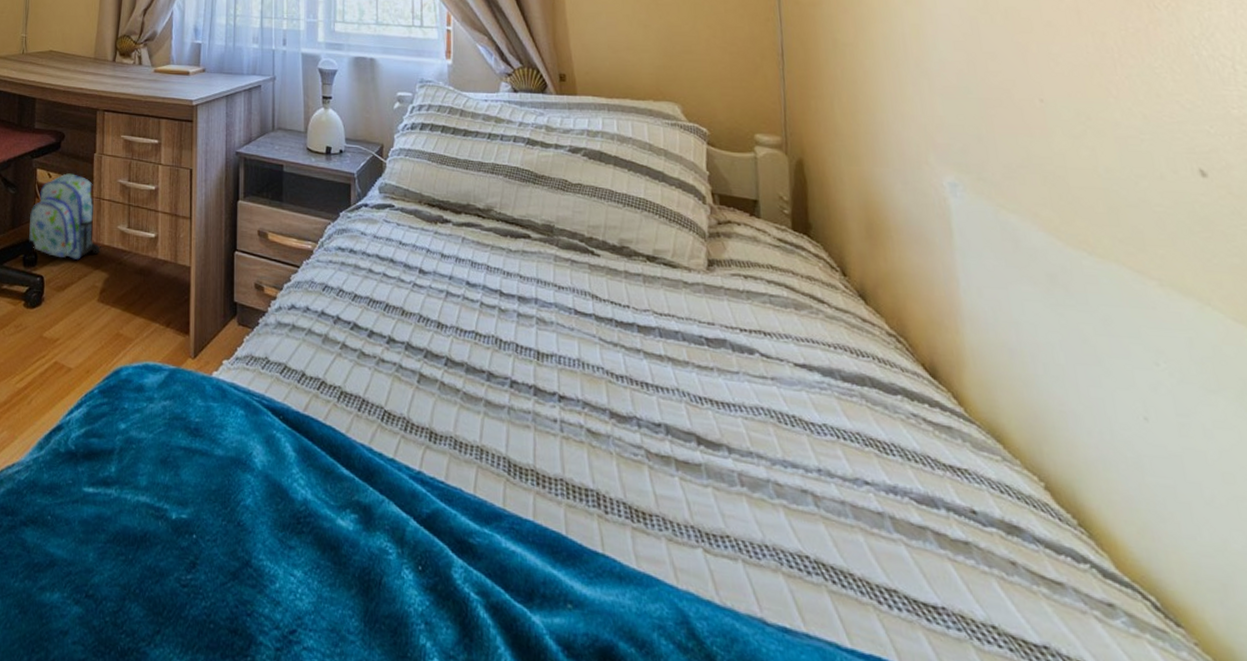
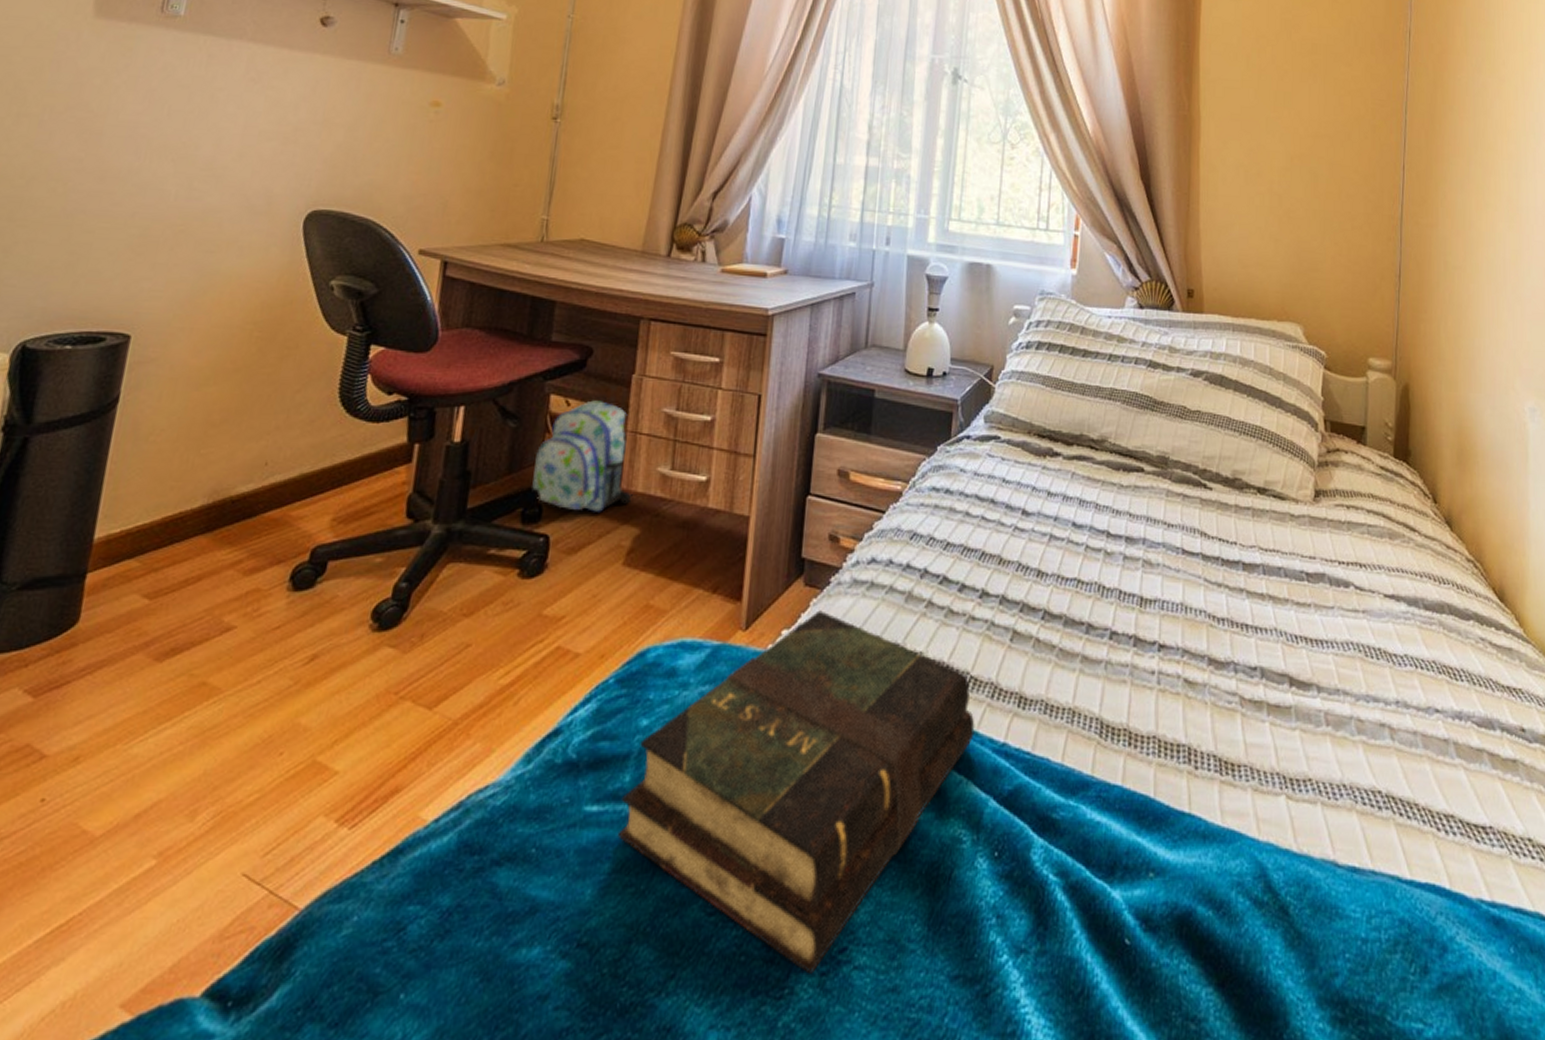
book: none [109,346,392,648] -> present [617,610,975,974]

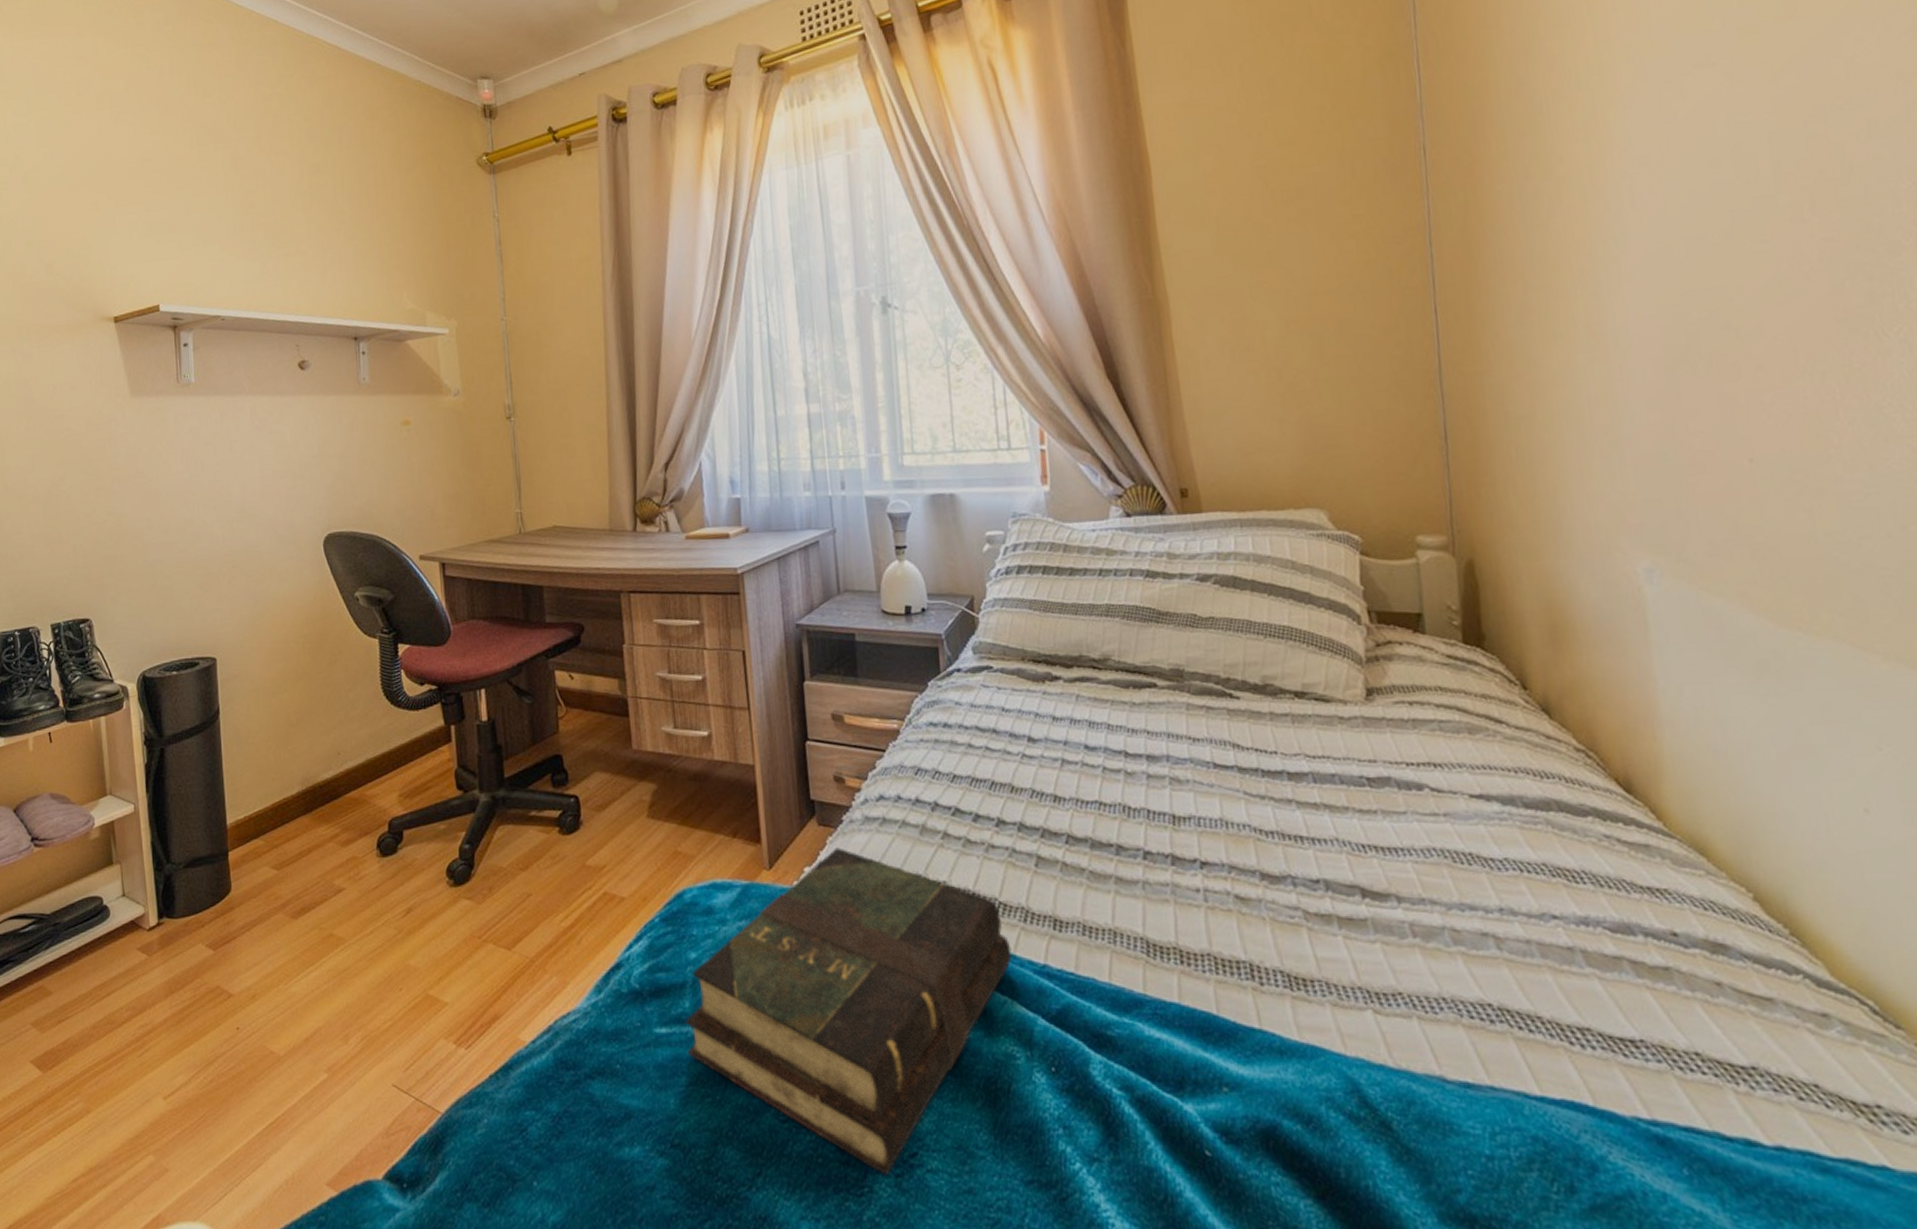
backpack: present [532,400,633,512] -> none [553,671,644,772]

